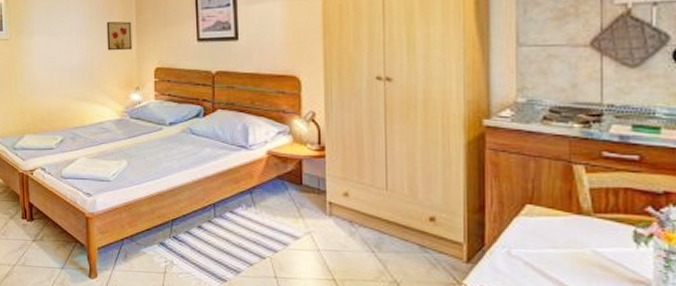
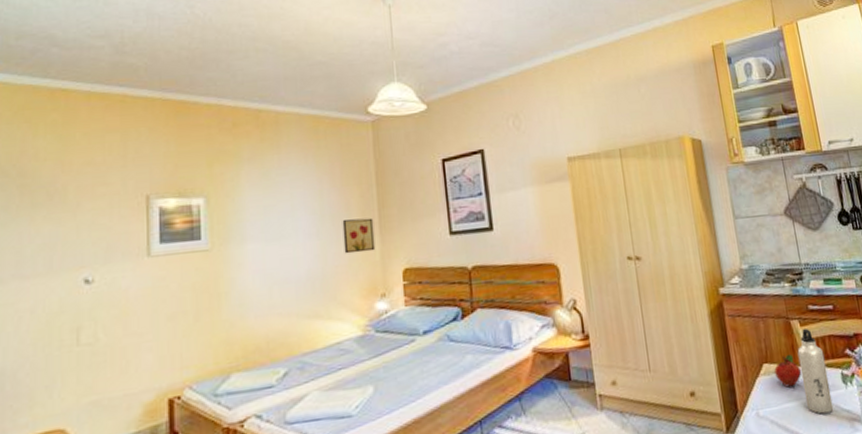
fruit: none [540,199,577,234] -> present [774,354,802,388]
water bottle: none [575,177,614,269] -> present [797,329,834,414]

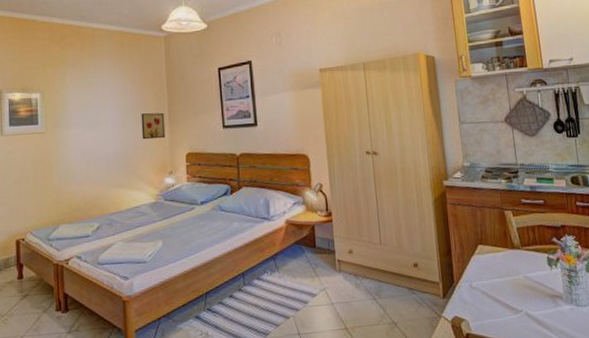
fruit: present [774,354,802,388] -> none [488,238,512,266]
water bottle: present [797,329,834,414] -> none [509,219,539,290]

